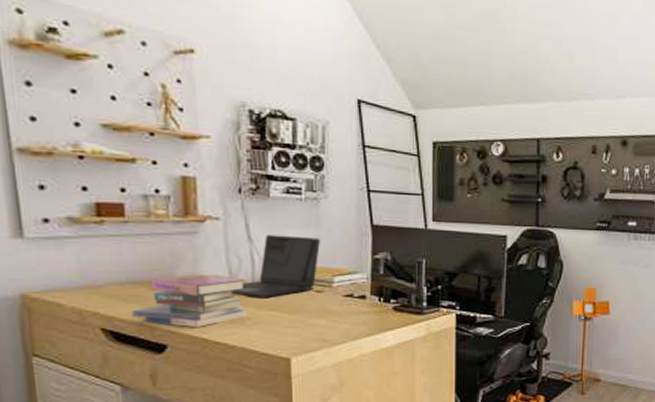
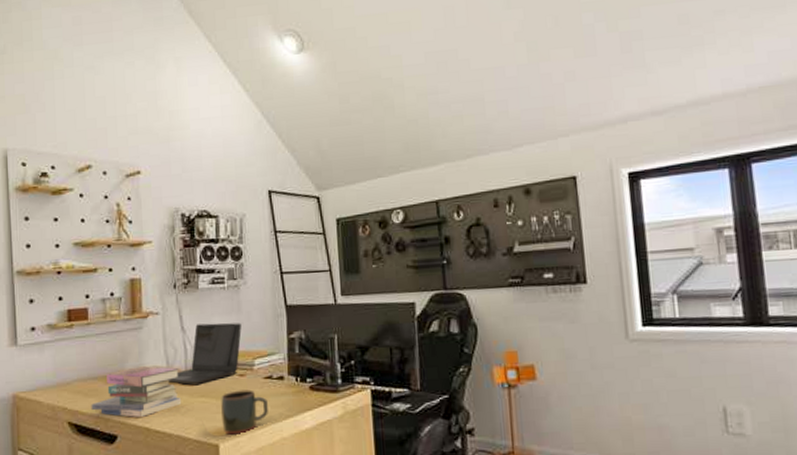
mug: none [293,306,347,349] -> present [220,389,268,435]

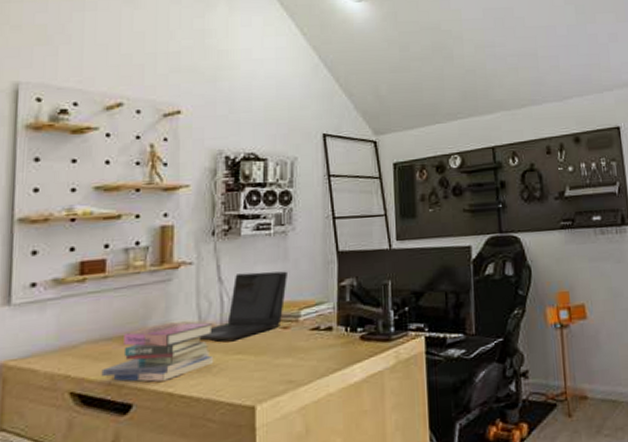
mug: present [220,389,268,435] -> none [259,343,314,394]

